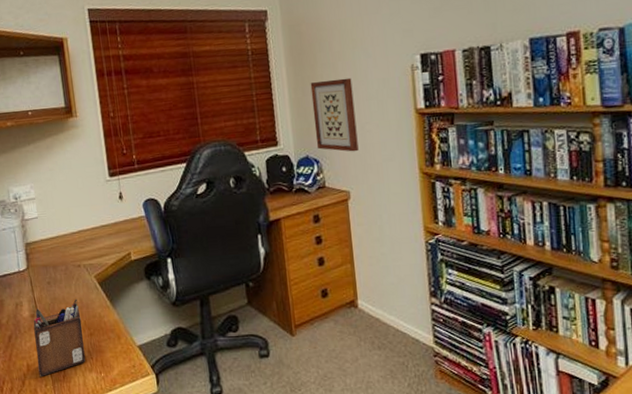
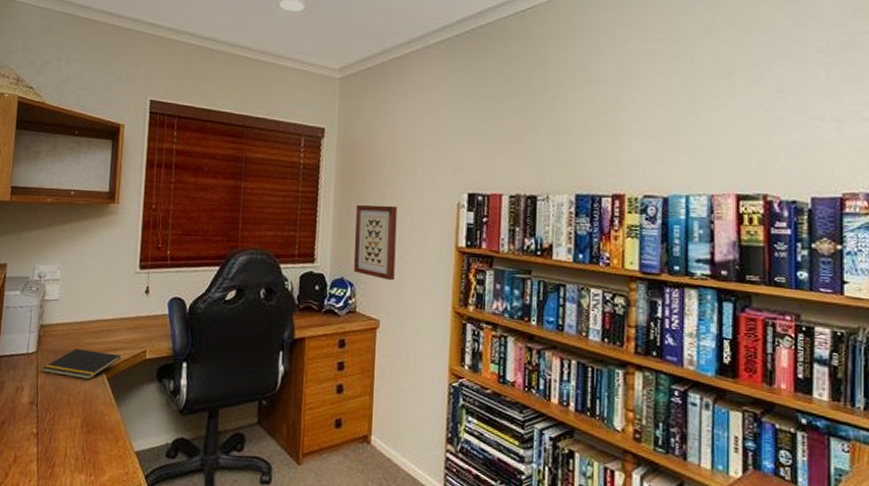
desk organizer: present [33,299,86,376] -> none [25,391,82,471]
notepad: none [35,259,108,287] -> present [42,349,121,379]

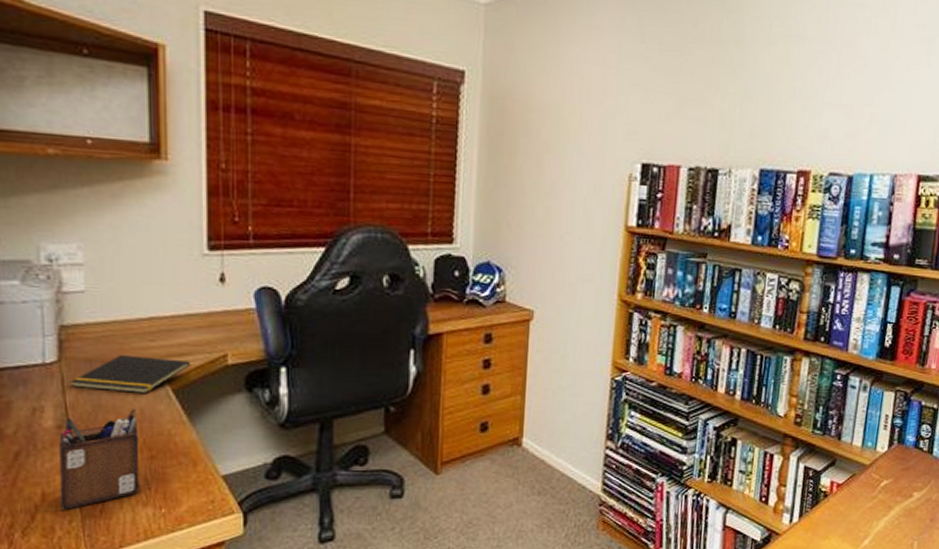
desk organizer: none [25,391,82,471] -> present [59,408,140,510]
wall art: present [353,204,398,281] -> none [502,172,558,265]

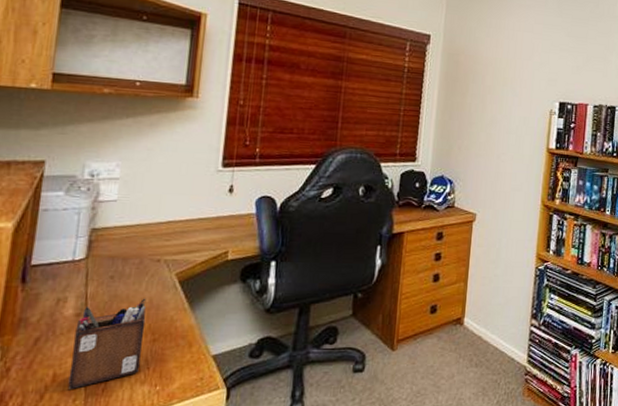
notepad: present [70,355,191,393] -> none [93,253,198,285]

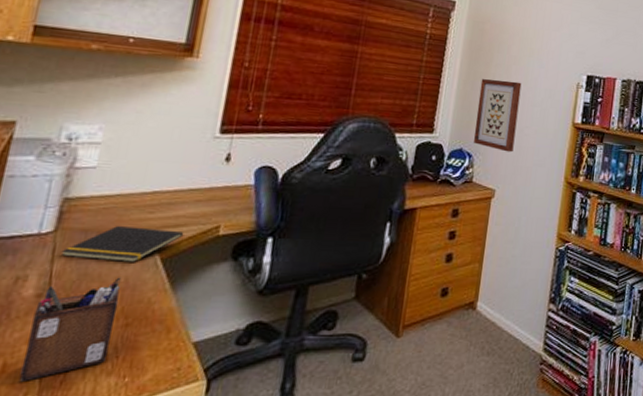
notepad: none [93,253,198,285] -> present [61,226,184,262]
wall art: none [453,108,497,178] -> present [473,79,522,152]

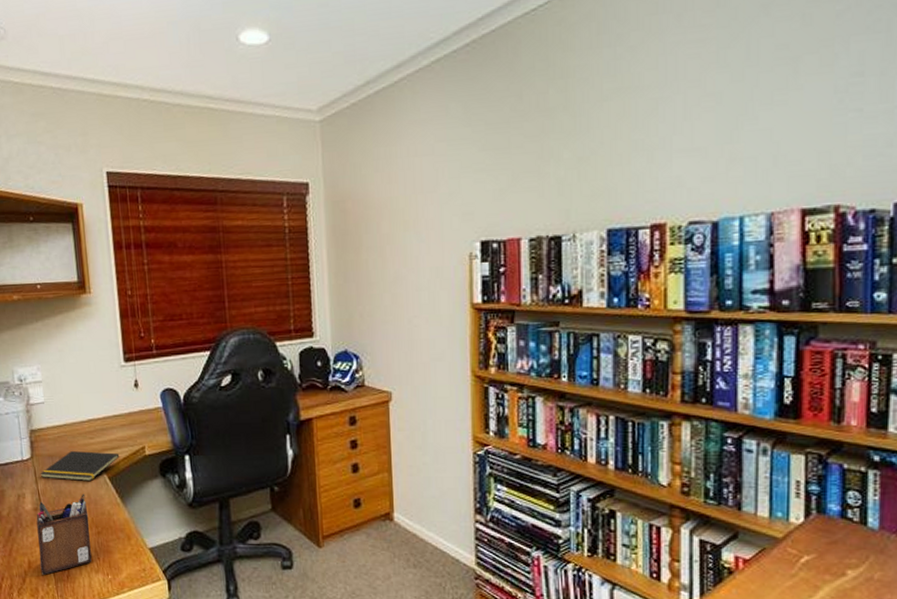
wall art: present [473,79,522,152] -> none [353,264,404,349]

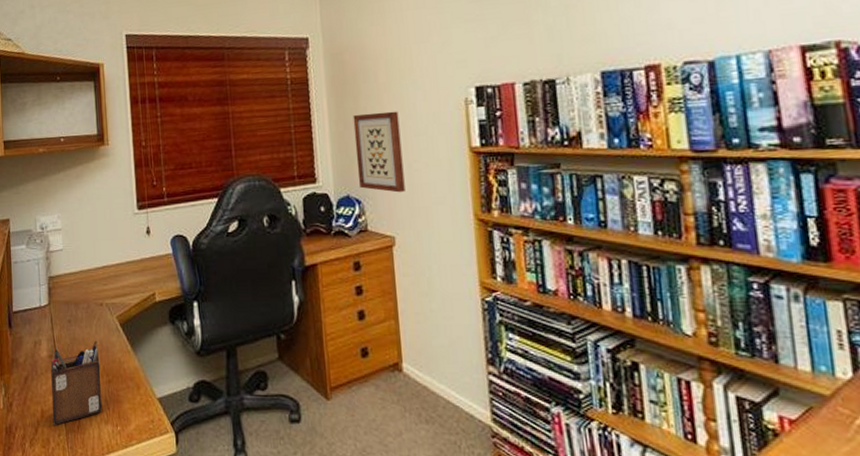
notepad: present [40,451,120,481] -> none [56,298,131,327]
wall art: none [353,264,404,349] -> present [353,111,405,193]

